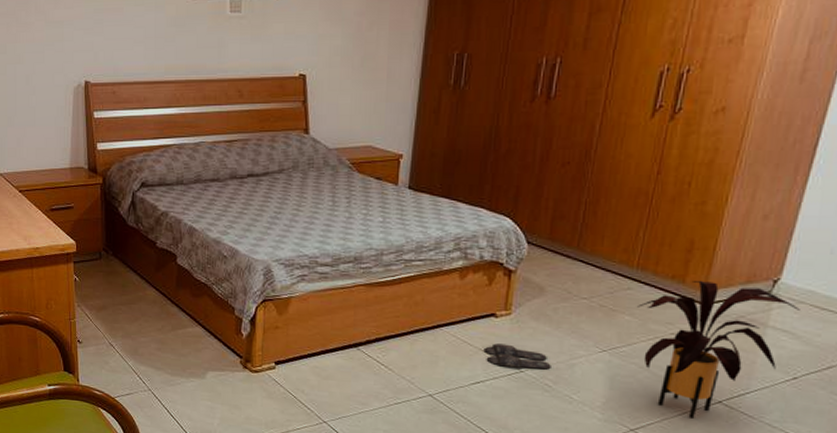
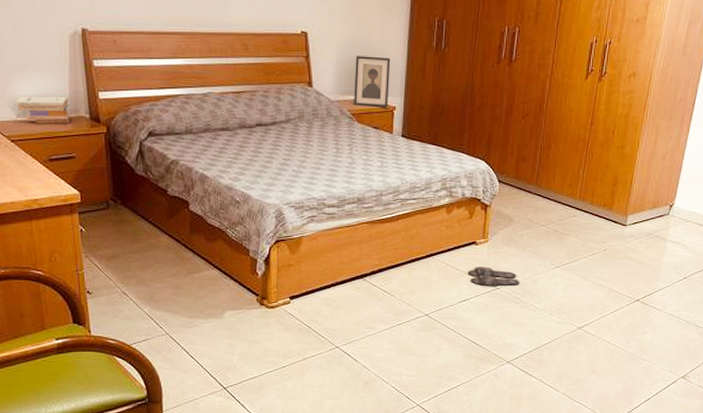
books: none [24,148,71,176] -> present [15,95,71,125]
picture frame: none [354,98,399,156] -> present [354,56,391,108]
house plant: present [636,280,800,419] -> none [579,207,687,315]

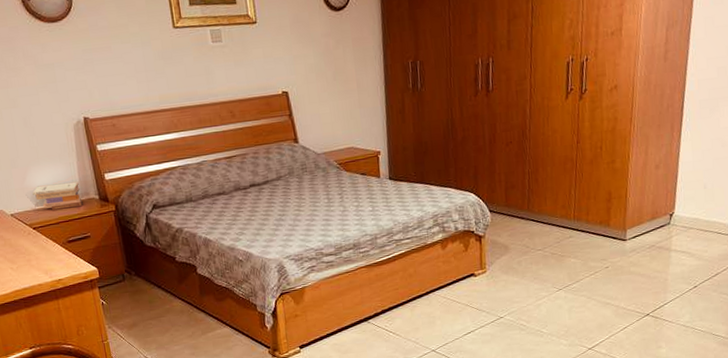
picture frame: present [354,56,391,108] -> none [336,105,373,156]
slippers: present [468,267,520,287] -> none [469,297,523,317]

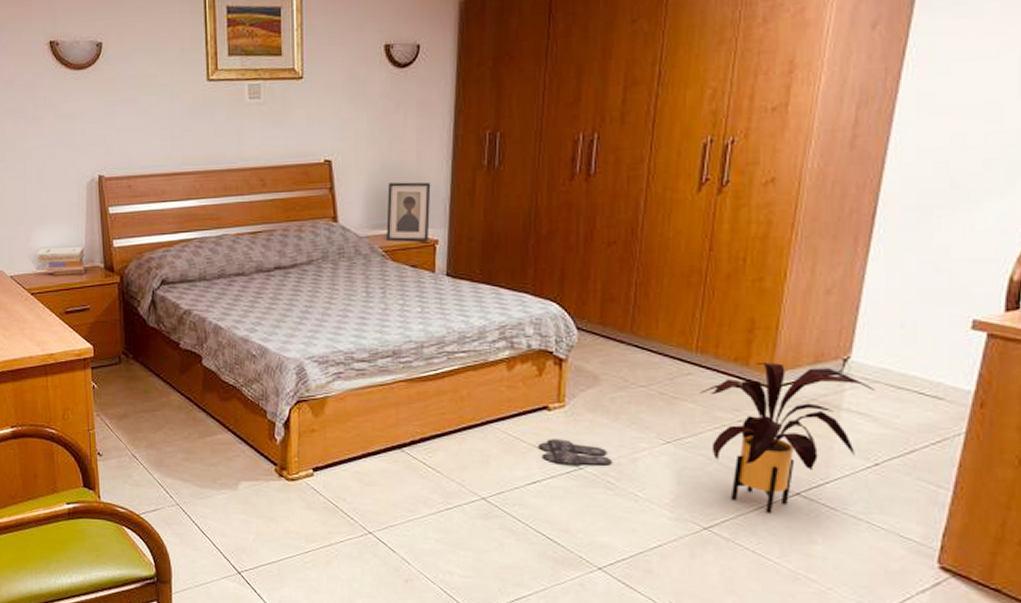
picture frame: none [336,105,373,156] -> present [386,182,431,242]
slippers: none [469,297,523,317] -> present [538,439,612,466]
house plant: none [578,222,691,331] -> present [698,361,875,513]

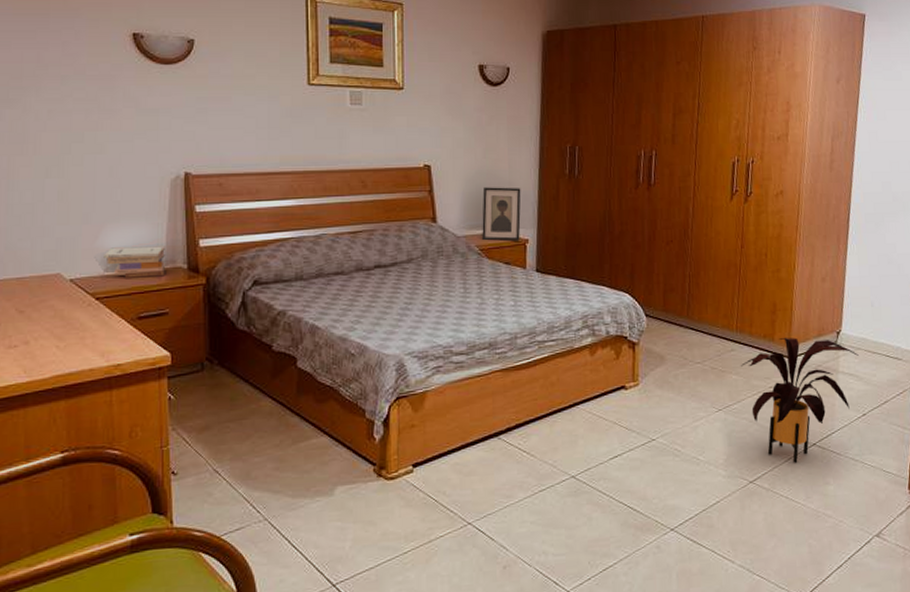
slippers: present [538,439,612,466] -> none [618,414,678,439]

